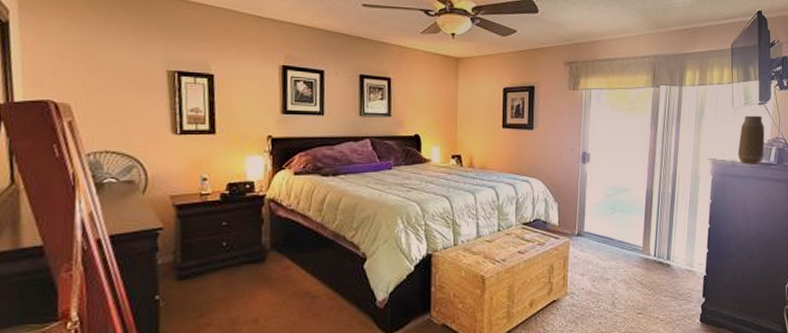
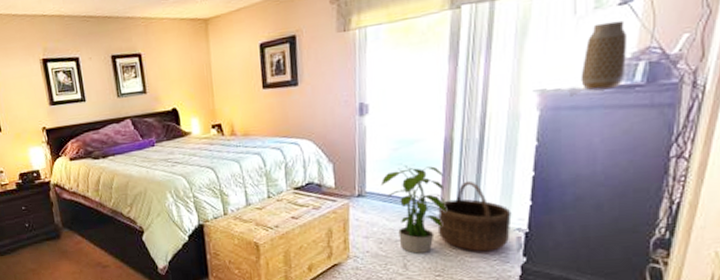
potted plant: none [596,211,647,292] -> present [380,166,446,254]
basket: none [640,228,694,292] -> present [437,180,512,252]

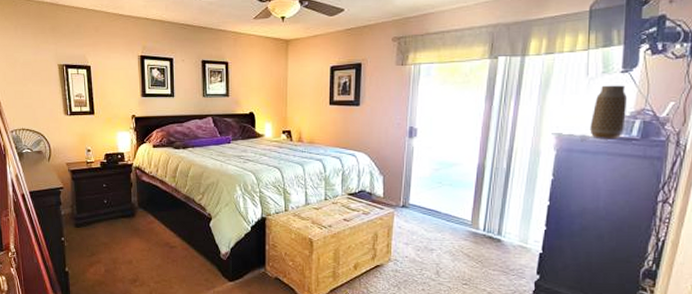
potted plant: present [380,166,446,254] -> none [422,185,476,263]
basket: present [437,180,512,252] -> none [467,203,529,267]

